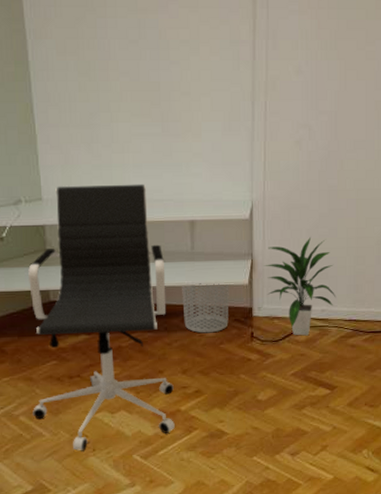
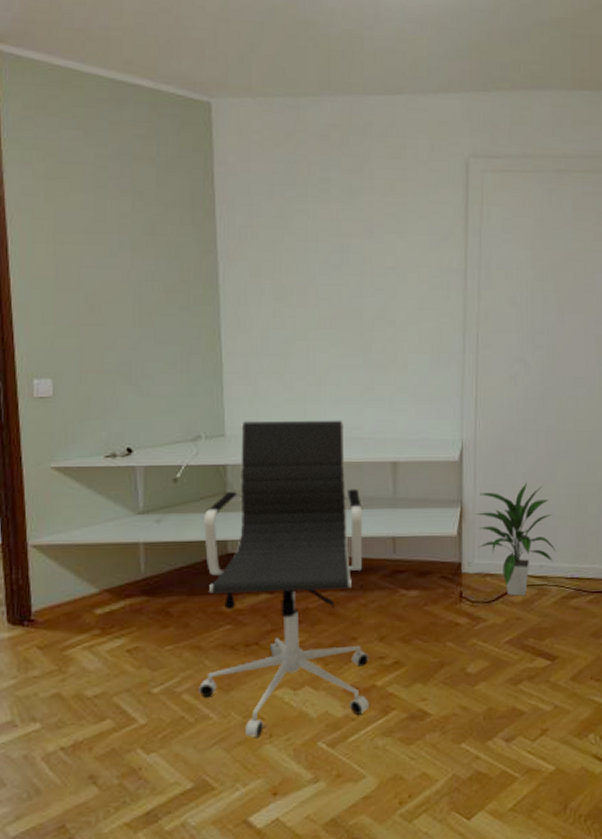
waste bin: present [182,283,229,333] -> none [381,534,435,593]

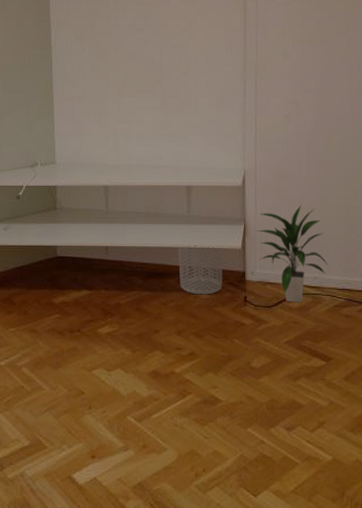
office chair: present [199,420,369,738] -> none [35,151,169,408]
waste bin: none [381,534,435,593] -> present [178,245,223,295]

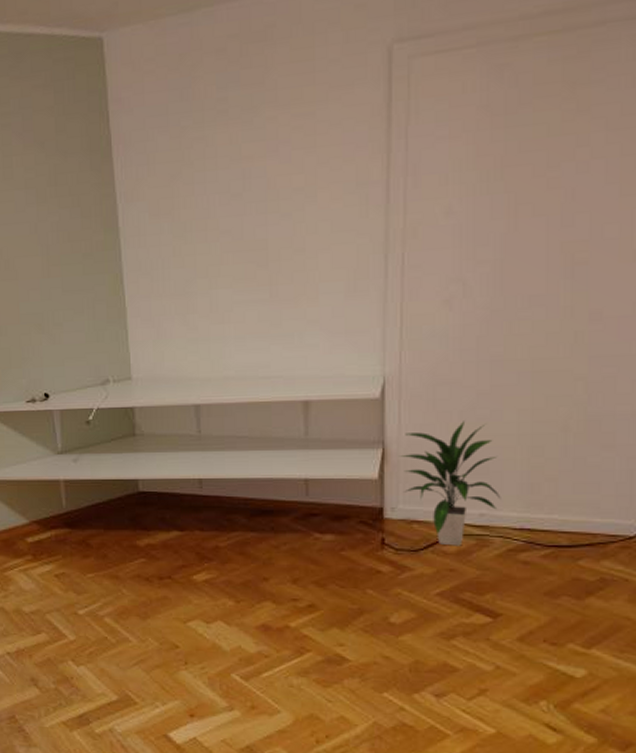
waste bin: present [178,245,223,295] -> none [293,476,353,536]

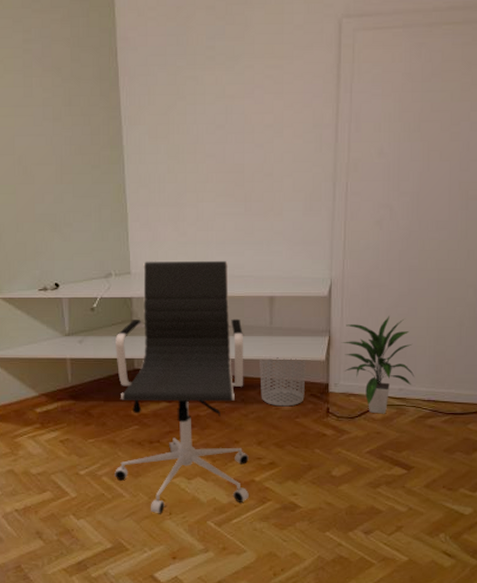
office chair: none [116,358,282,663] -> present [115,260,249,514]
waste bin: none [293,476,353,536] -> present [260,357,306,407]

